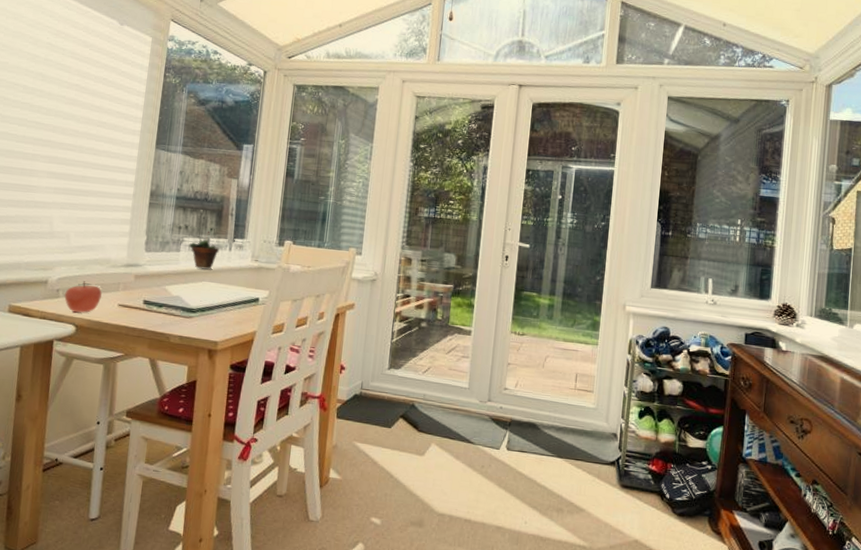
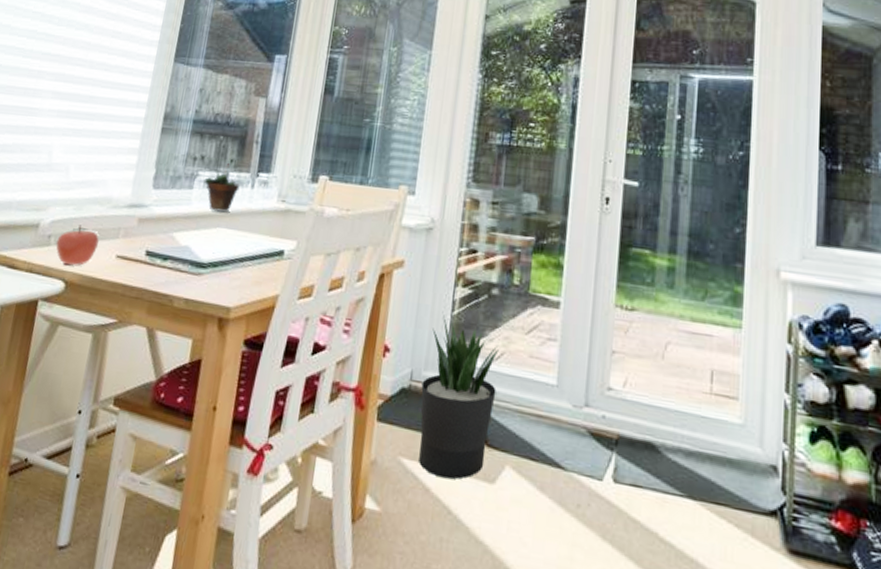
planter: none [368,342,427,455] -> present [419,314,499,480]

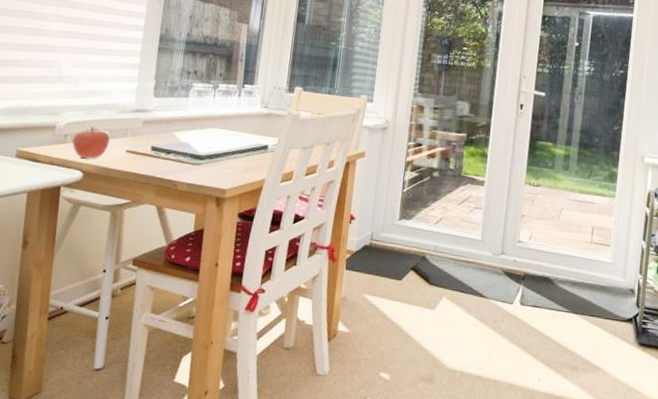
succulent plant: present [204,162,240,212] -> none [198,76,229,116]
planter: present [419,314,499,480] -> none [378,192,438,308]

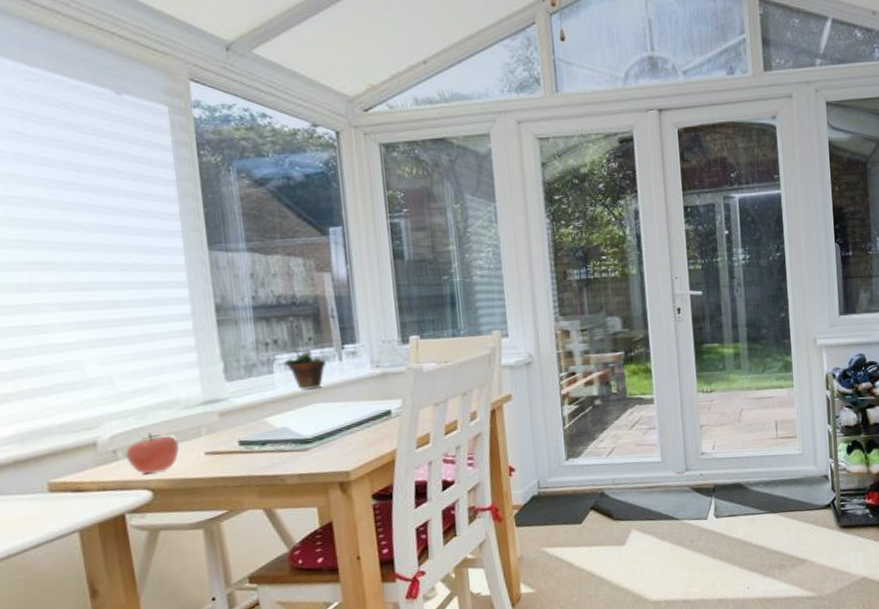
succulent plant: none [198,76,229,116] -> present [284,341,326,390]

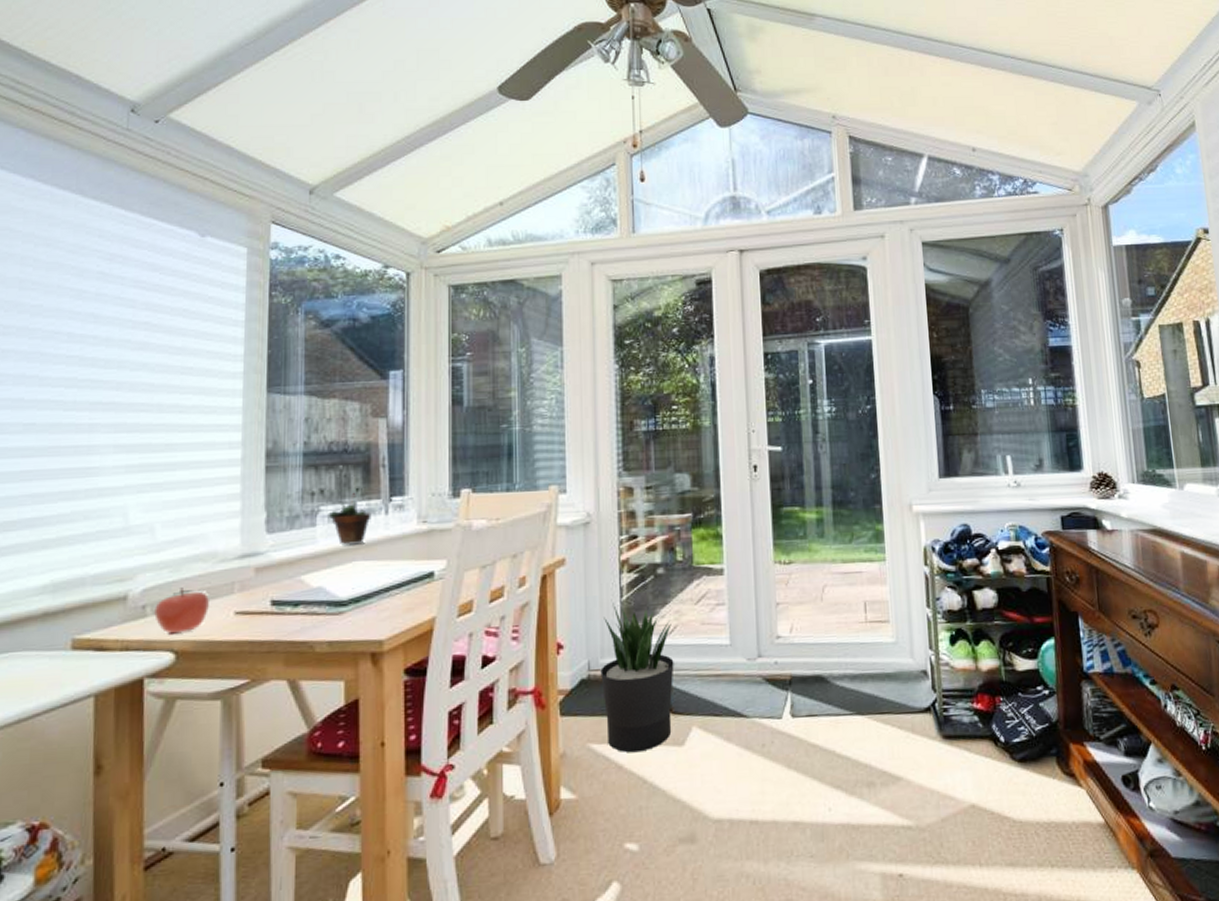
planter: none [549,430,614,553] -> present [600,602,674,753]

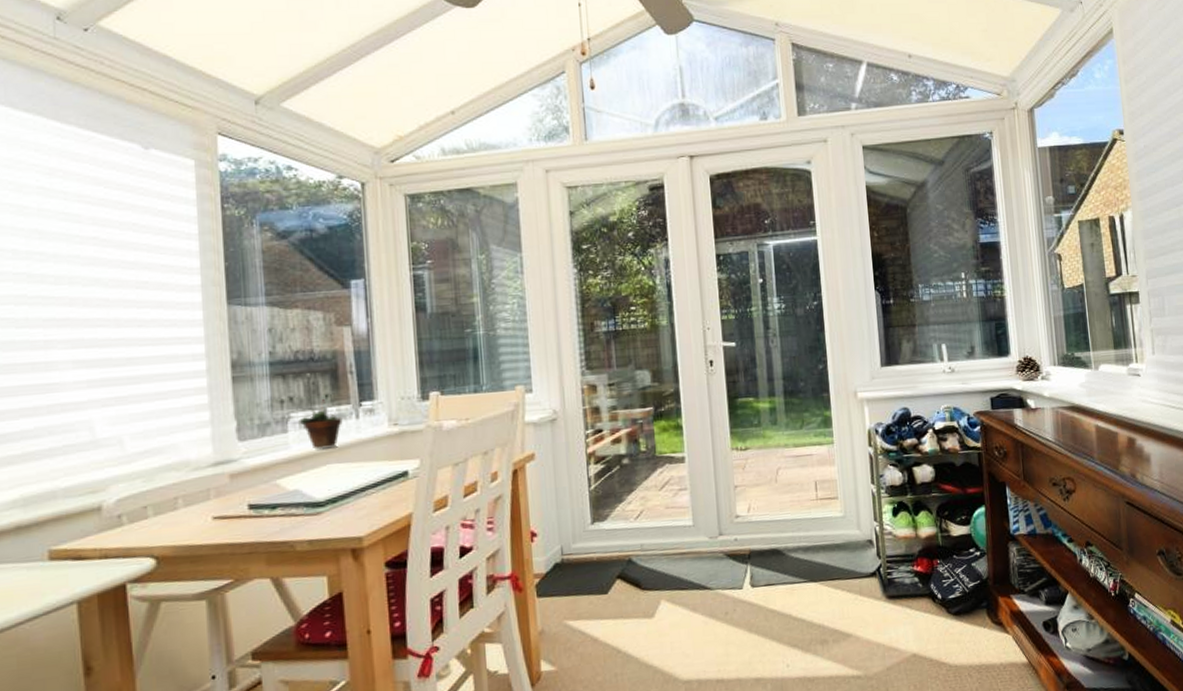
fruit: present [154,587,209,634] -> none [131,496,186,541]
planter: present [600,602,674,753] -> none [573,492,642,627]

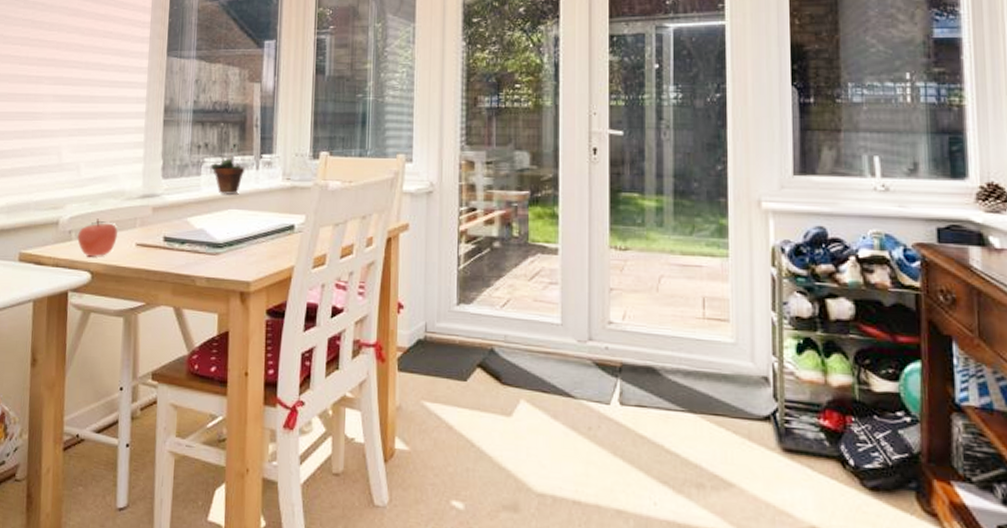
fruit: none [131,496,186,541] -> present [77,218,117,257]

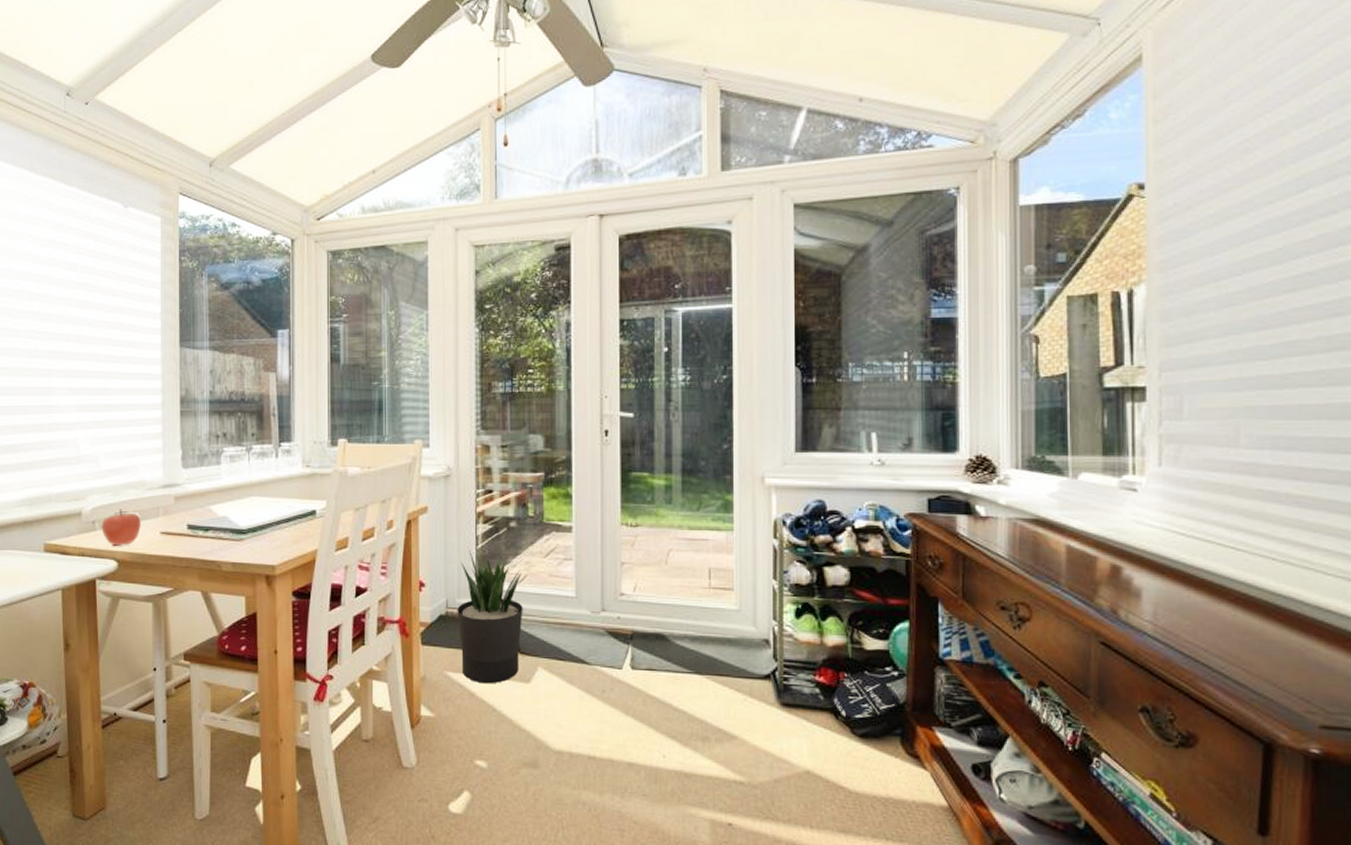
succulent plant: present [210,147,245,195] -> none [230,436,265,482]
planter: none [436,270,506,416] -> present [457,549,523,684]

